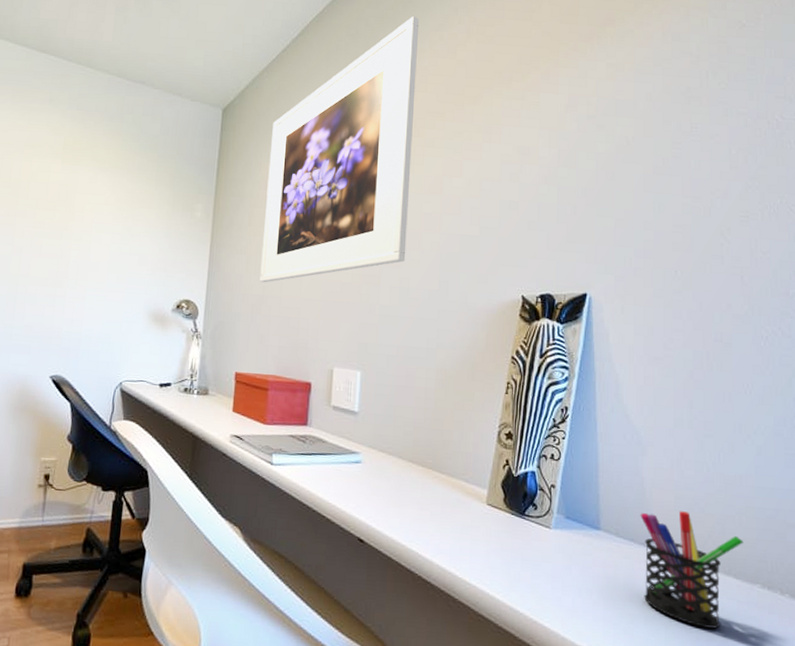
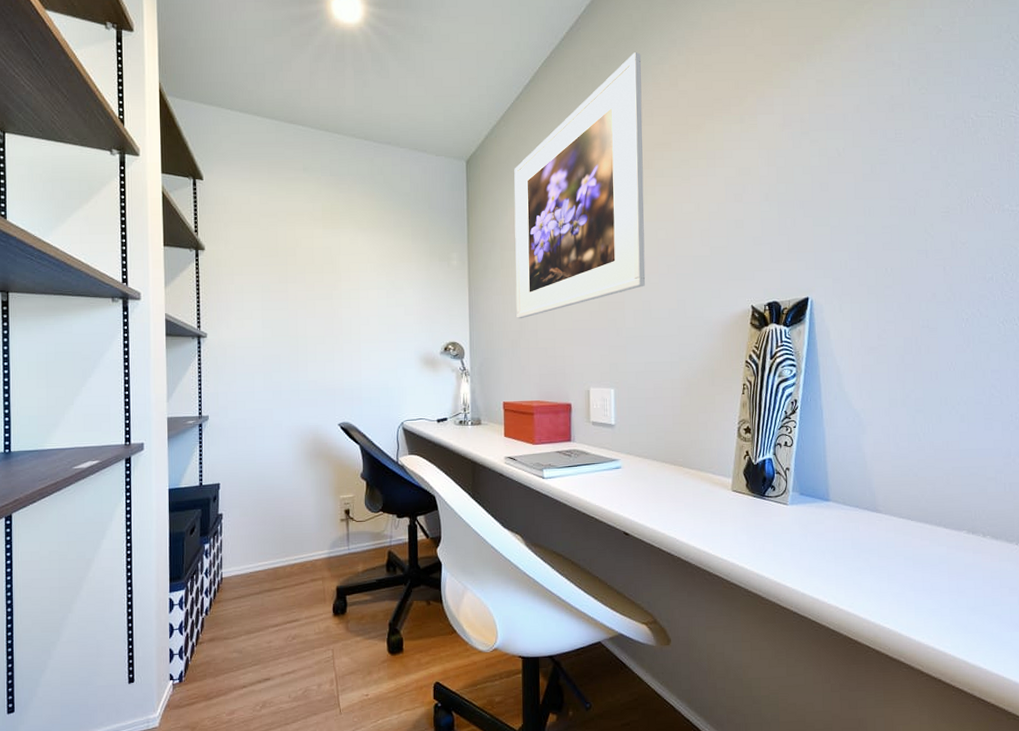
pen holder: present [640,511,743,629] -> none [863,477,951,572]

